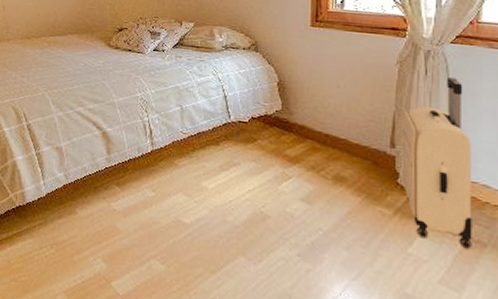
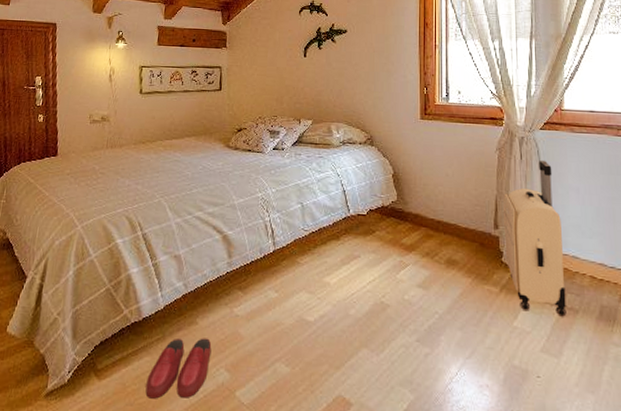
slippers: none [28,225,90,282] -> present [145,338,212,399]

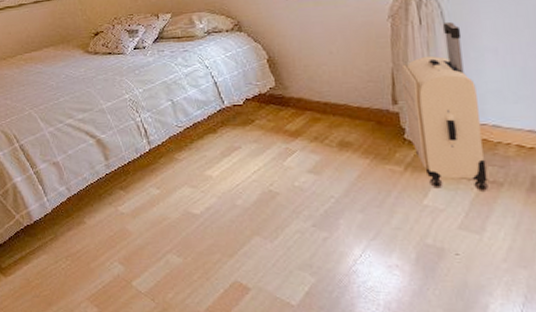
slippers: present [145,338,212,399] -> none [47,235,103,291]

